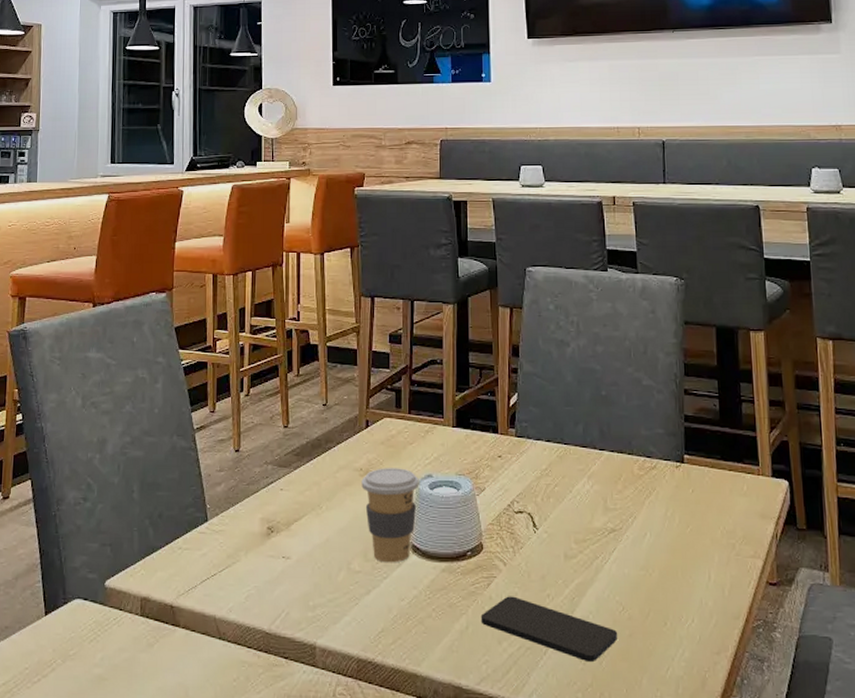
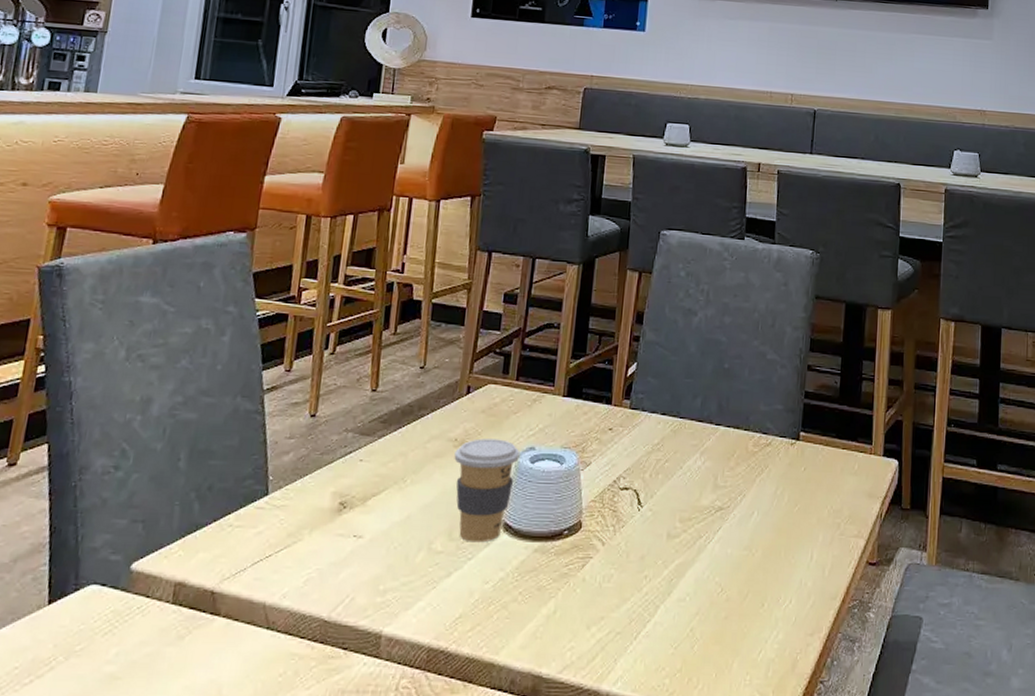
smartphone: present [480,596,618,663] -> none [570,578,714,647]

